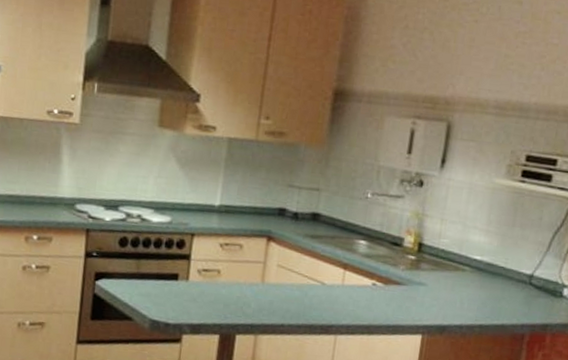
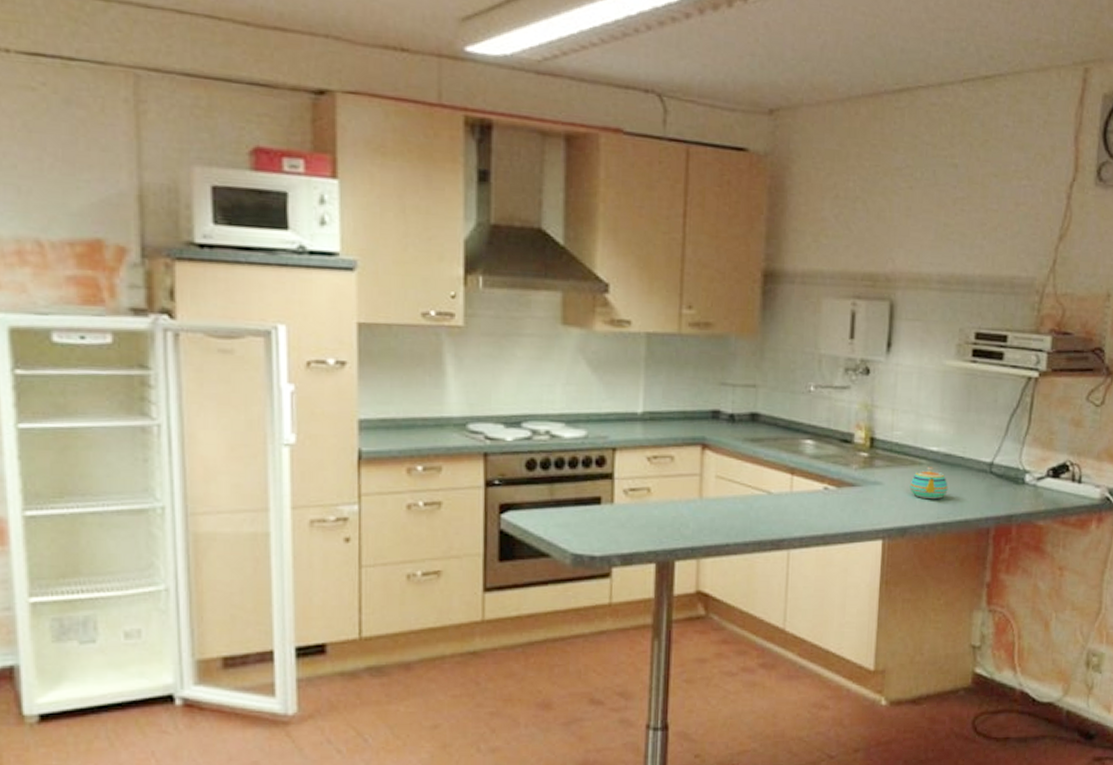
teapot: none [451,273,488,303] -> present [909,466,948,499]

